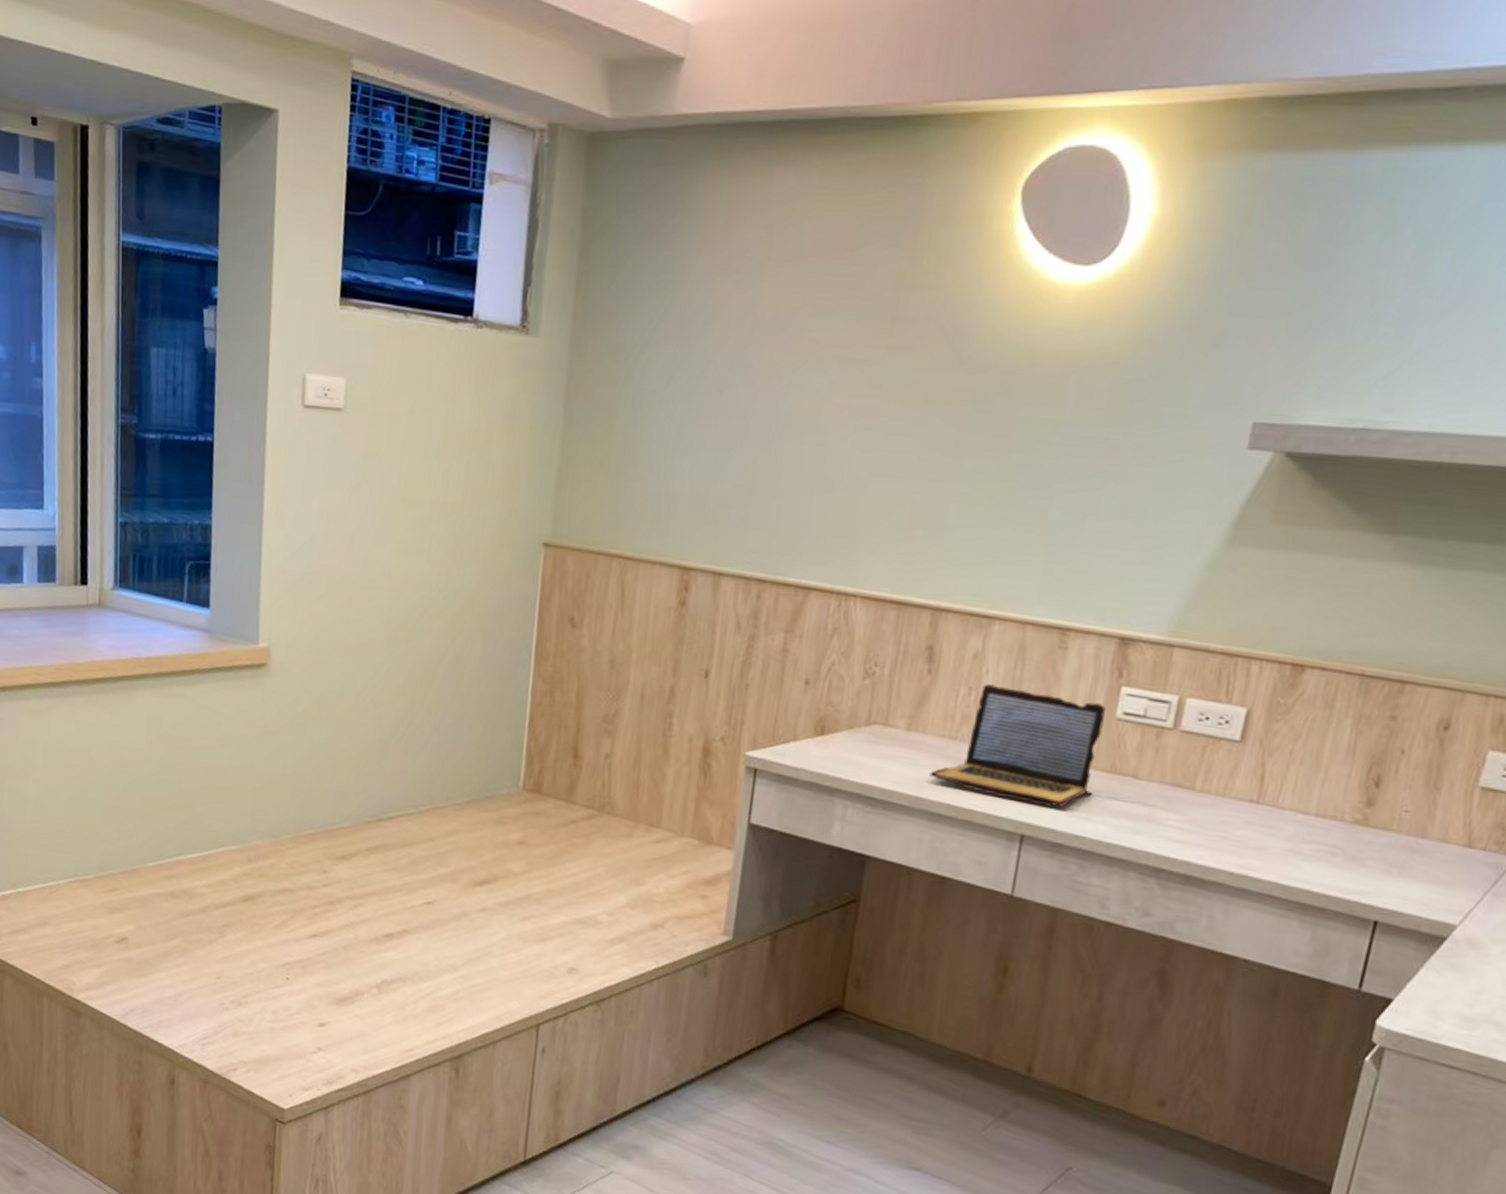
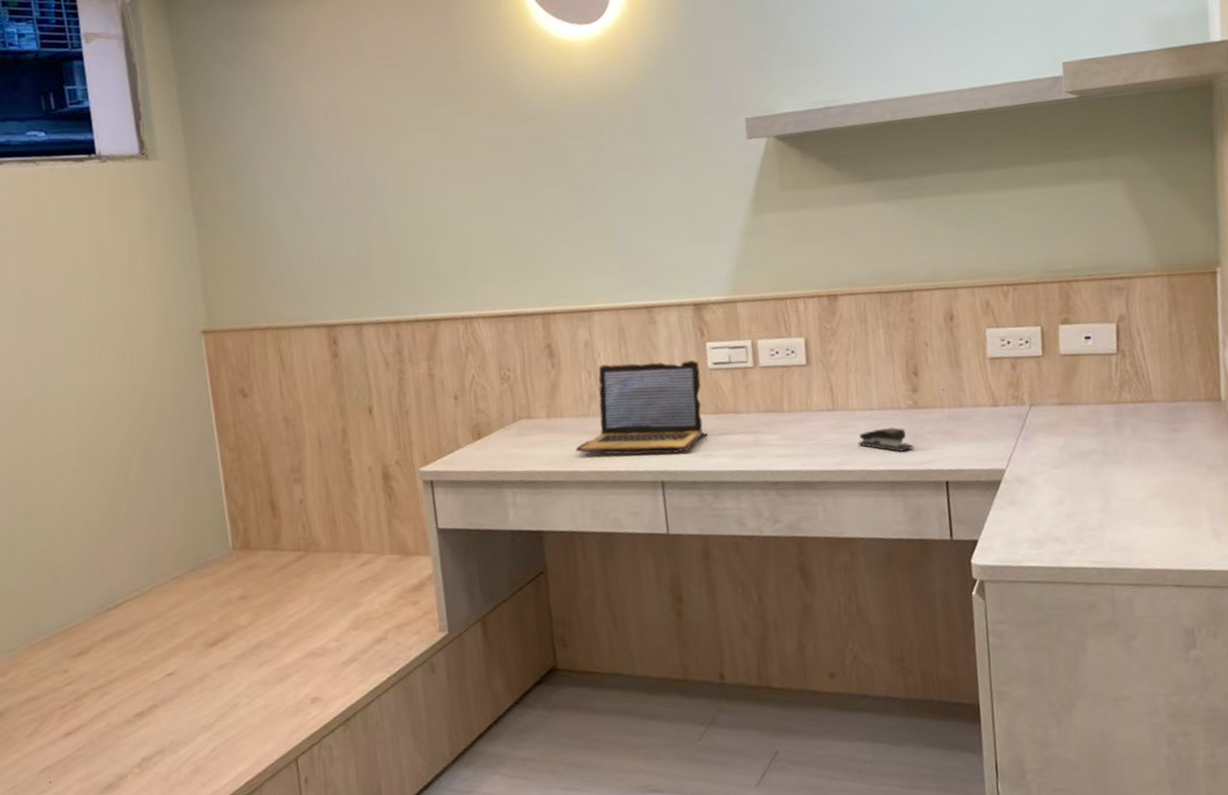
stapler: none [1276,838,1347,873] -> present [858,427,914,452]

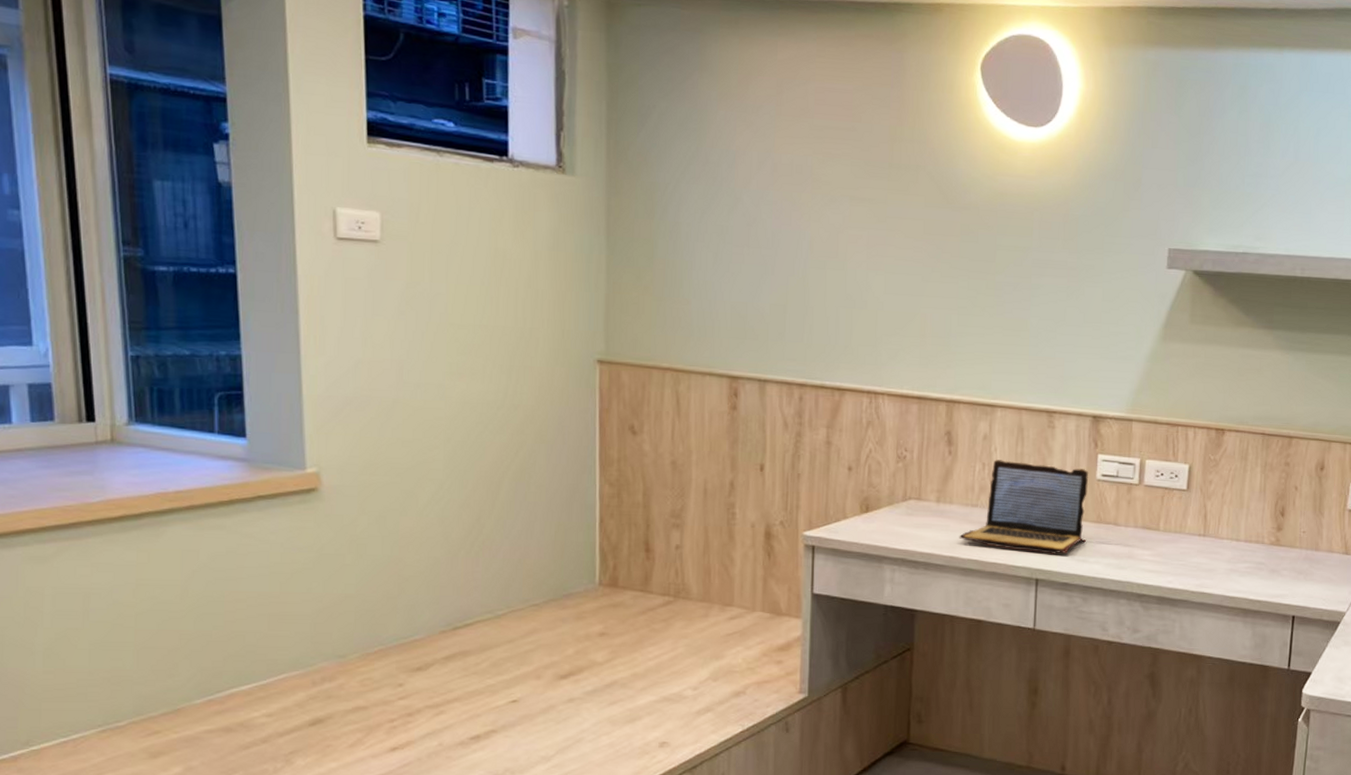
stapler: present [858,427,914,452] -> none [1221,559,1270,583]

